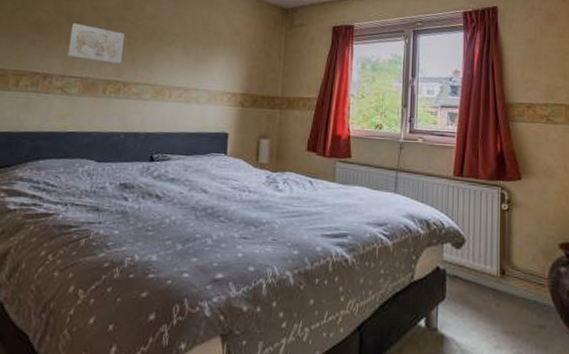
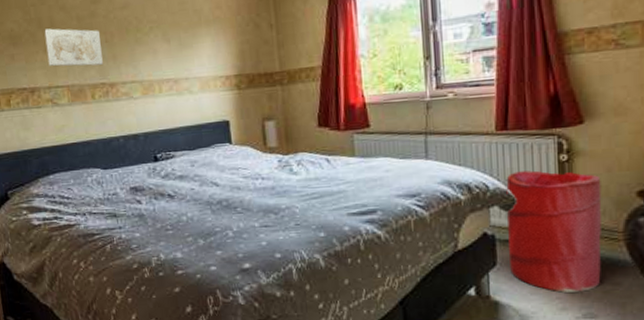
laundry hamper: none [456,214,533,332] -> present [506,170,602,293]

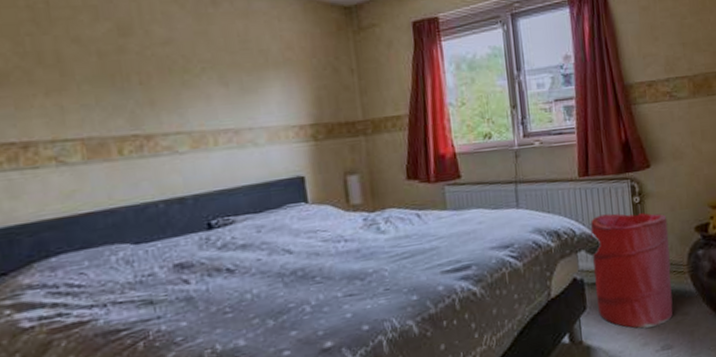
wall art: present [44,28,103,67] -> none [46,65,135,114]

